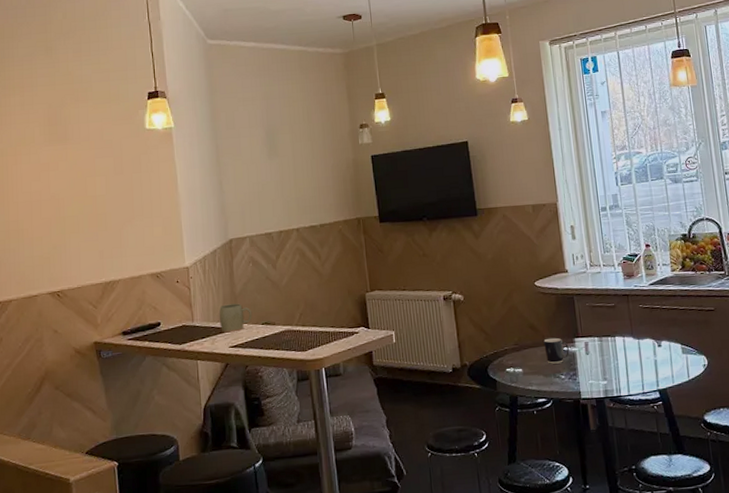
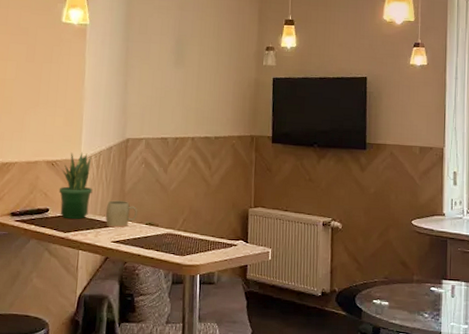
planter: none [167,259,203,331] -> present [58,152,93,220]
mug: present [543,337,569,364] -> none [412,276,436,302]

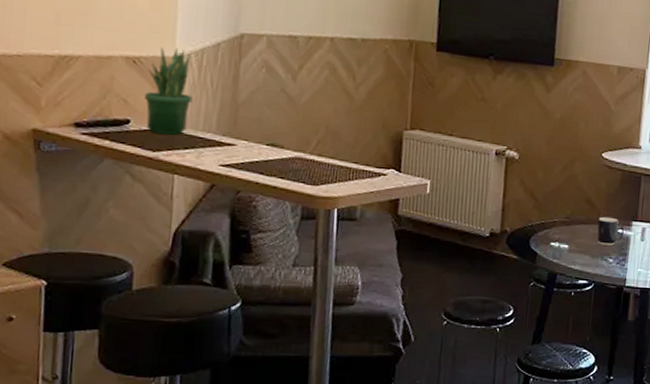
mug: present [105,200,138,228] -> none [210,113,257,149]
mug: none [412,276,436,302] -> present [597,216,624,246]

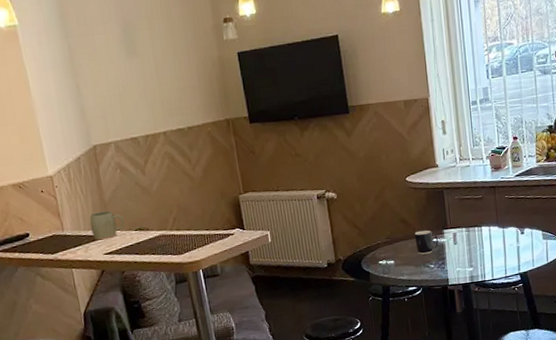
planter: present [144,47,193,136] -> none [31,168,72,241]
mug: none [210,113,257,149] -> present [89,210,125,241]

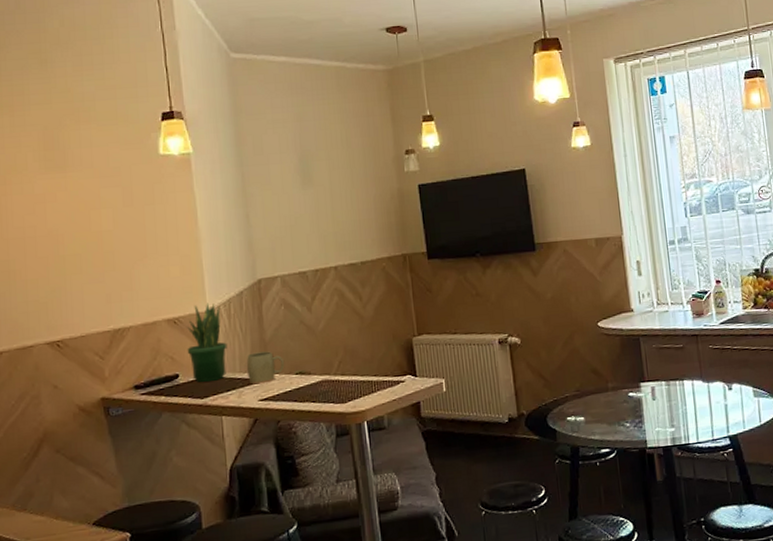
planter: none [31,168,72,241] -> present [187,303,227,383]
mug: present [414,230,439,255] -> none [607,382,635,411]

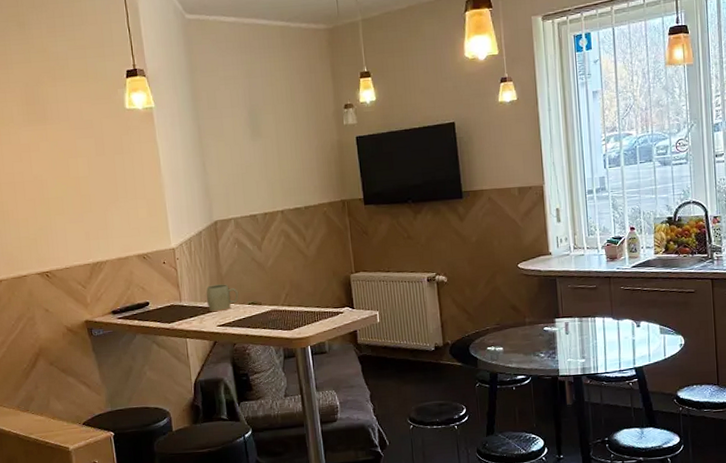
planter: present [187,303,227,383] -> none [154,241,190,310]

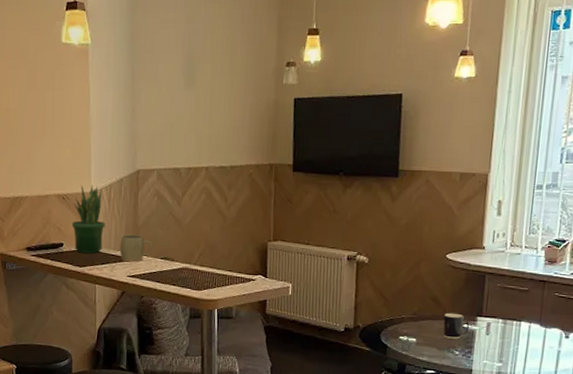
planter: none [154,241,190,310] -> present [71,185,105,254]
mug: none [525,318,550,343] -> present [443,312,469,339]

